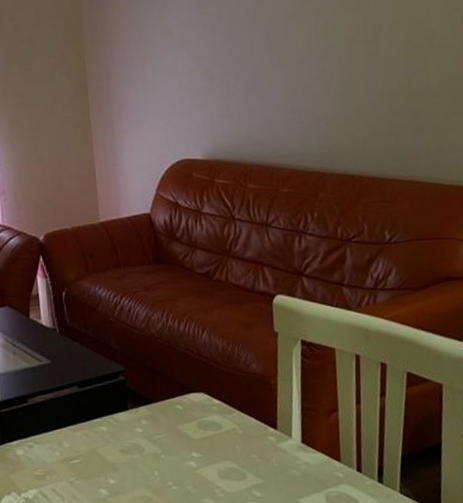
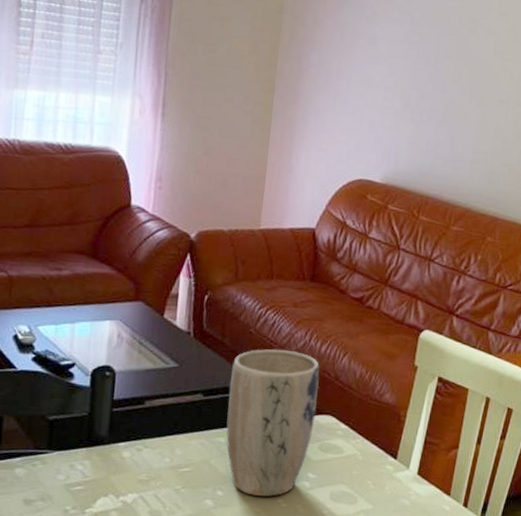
plant pot: none [100,333,188,482] -> present [226,349,320,497]

